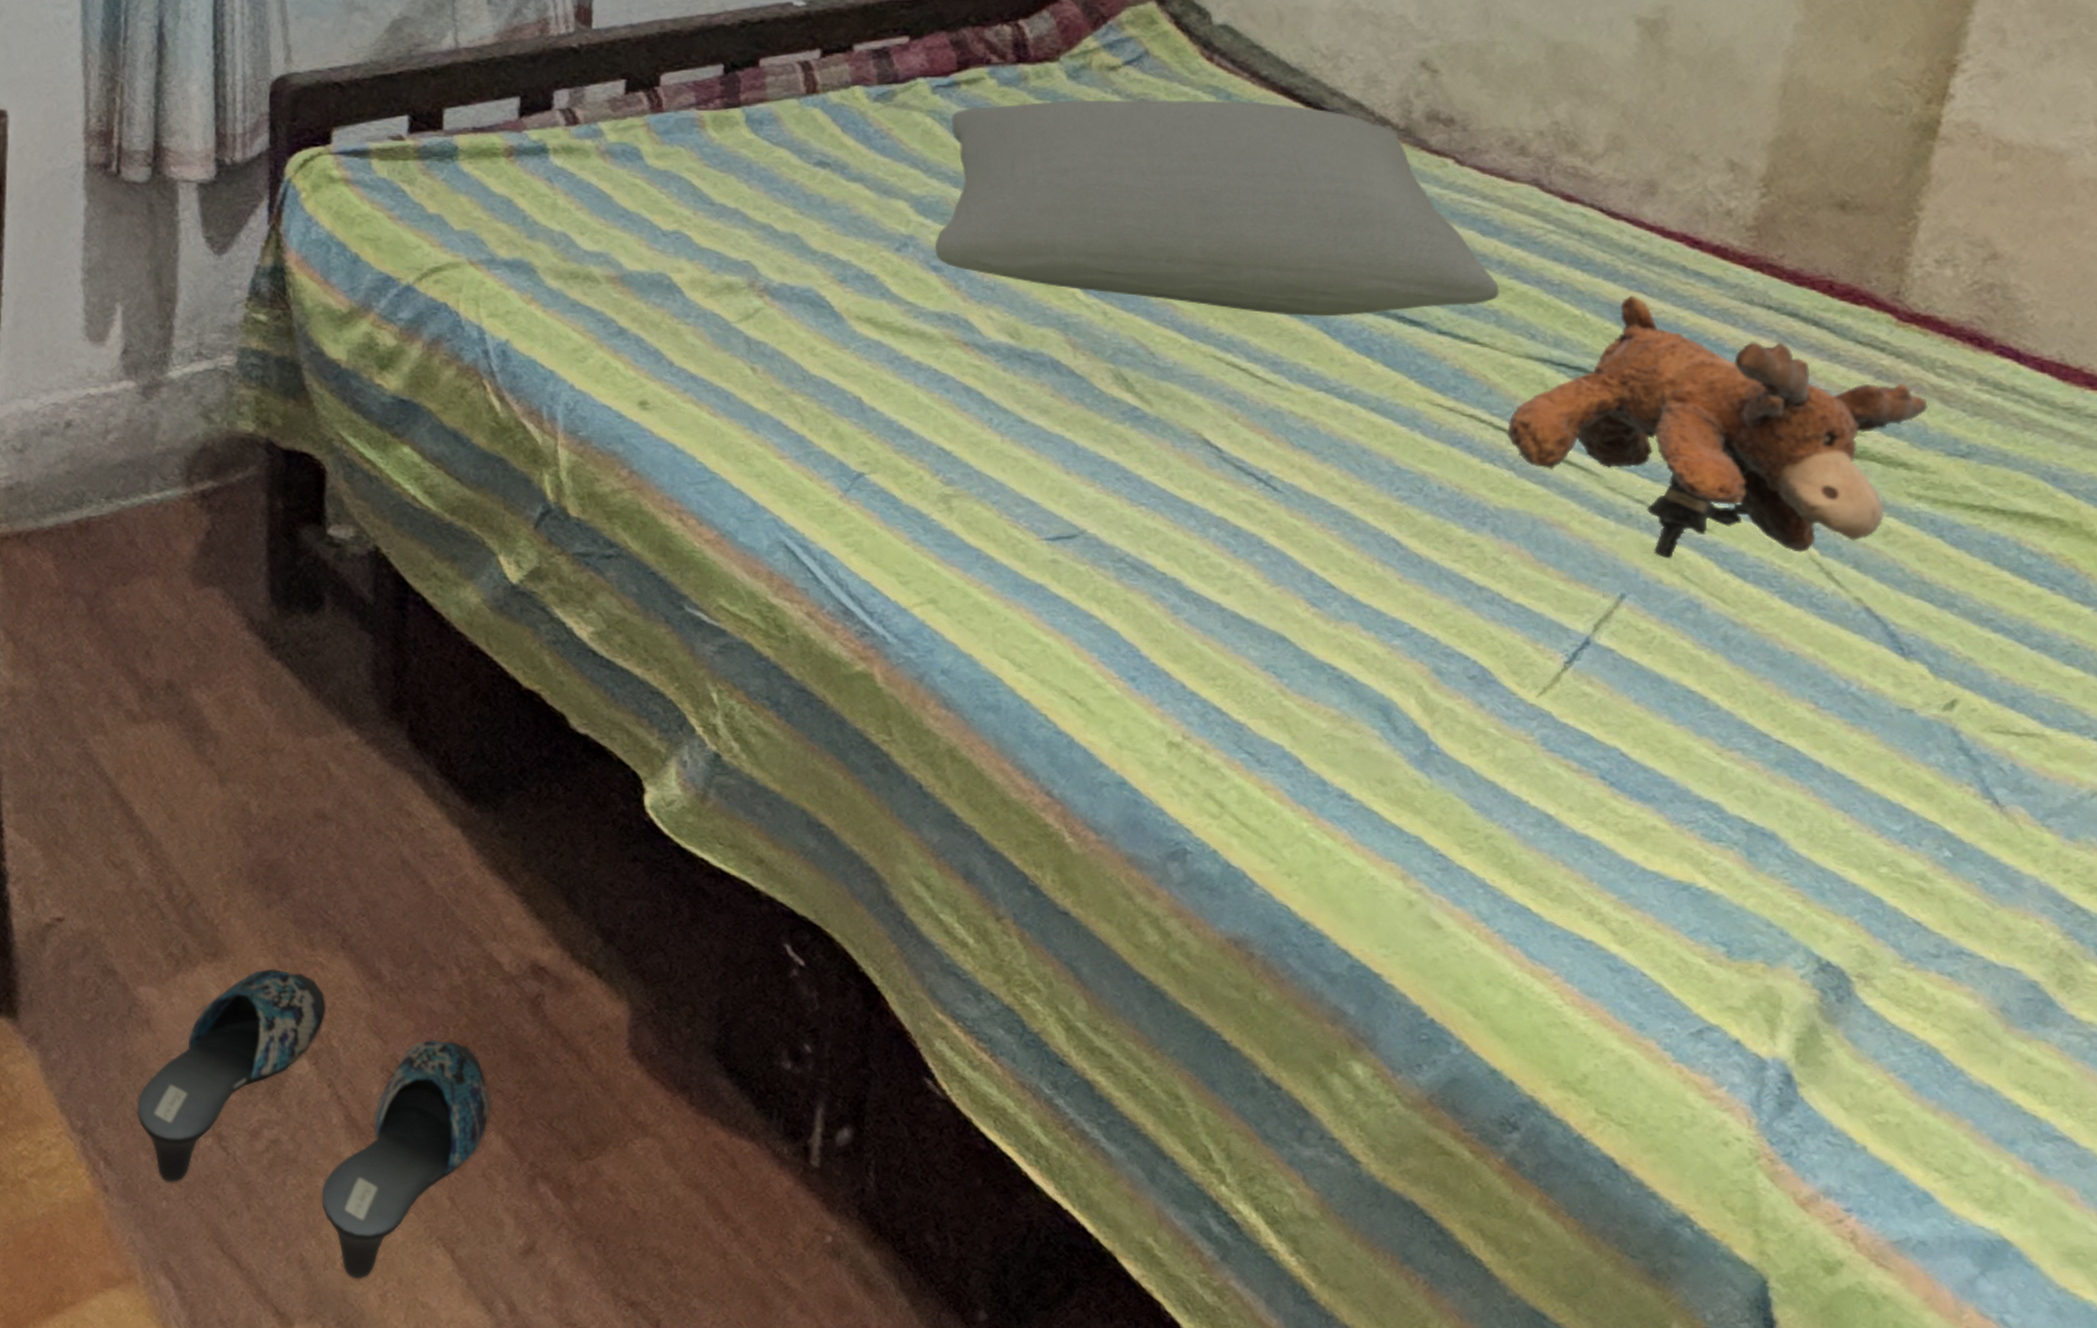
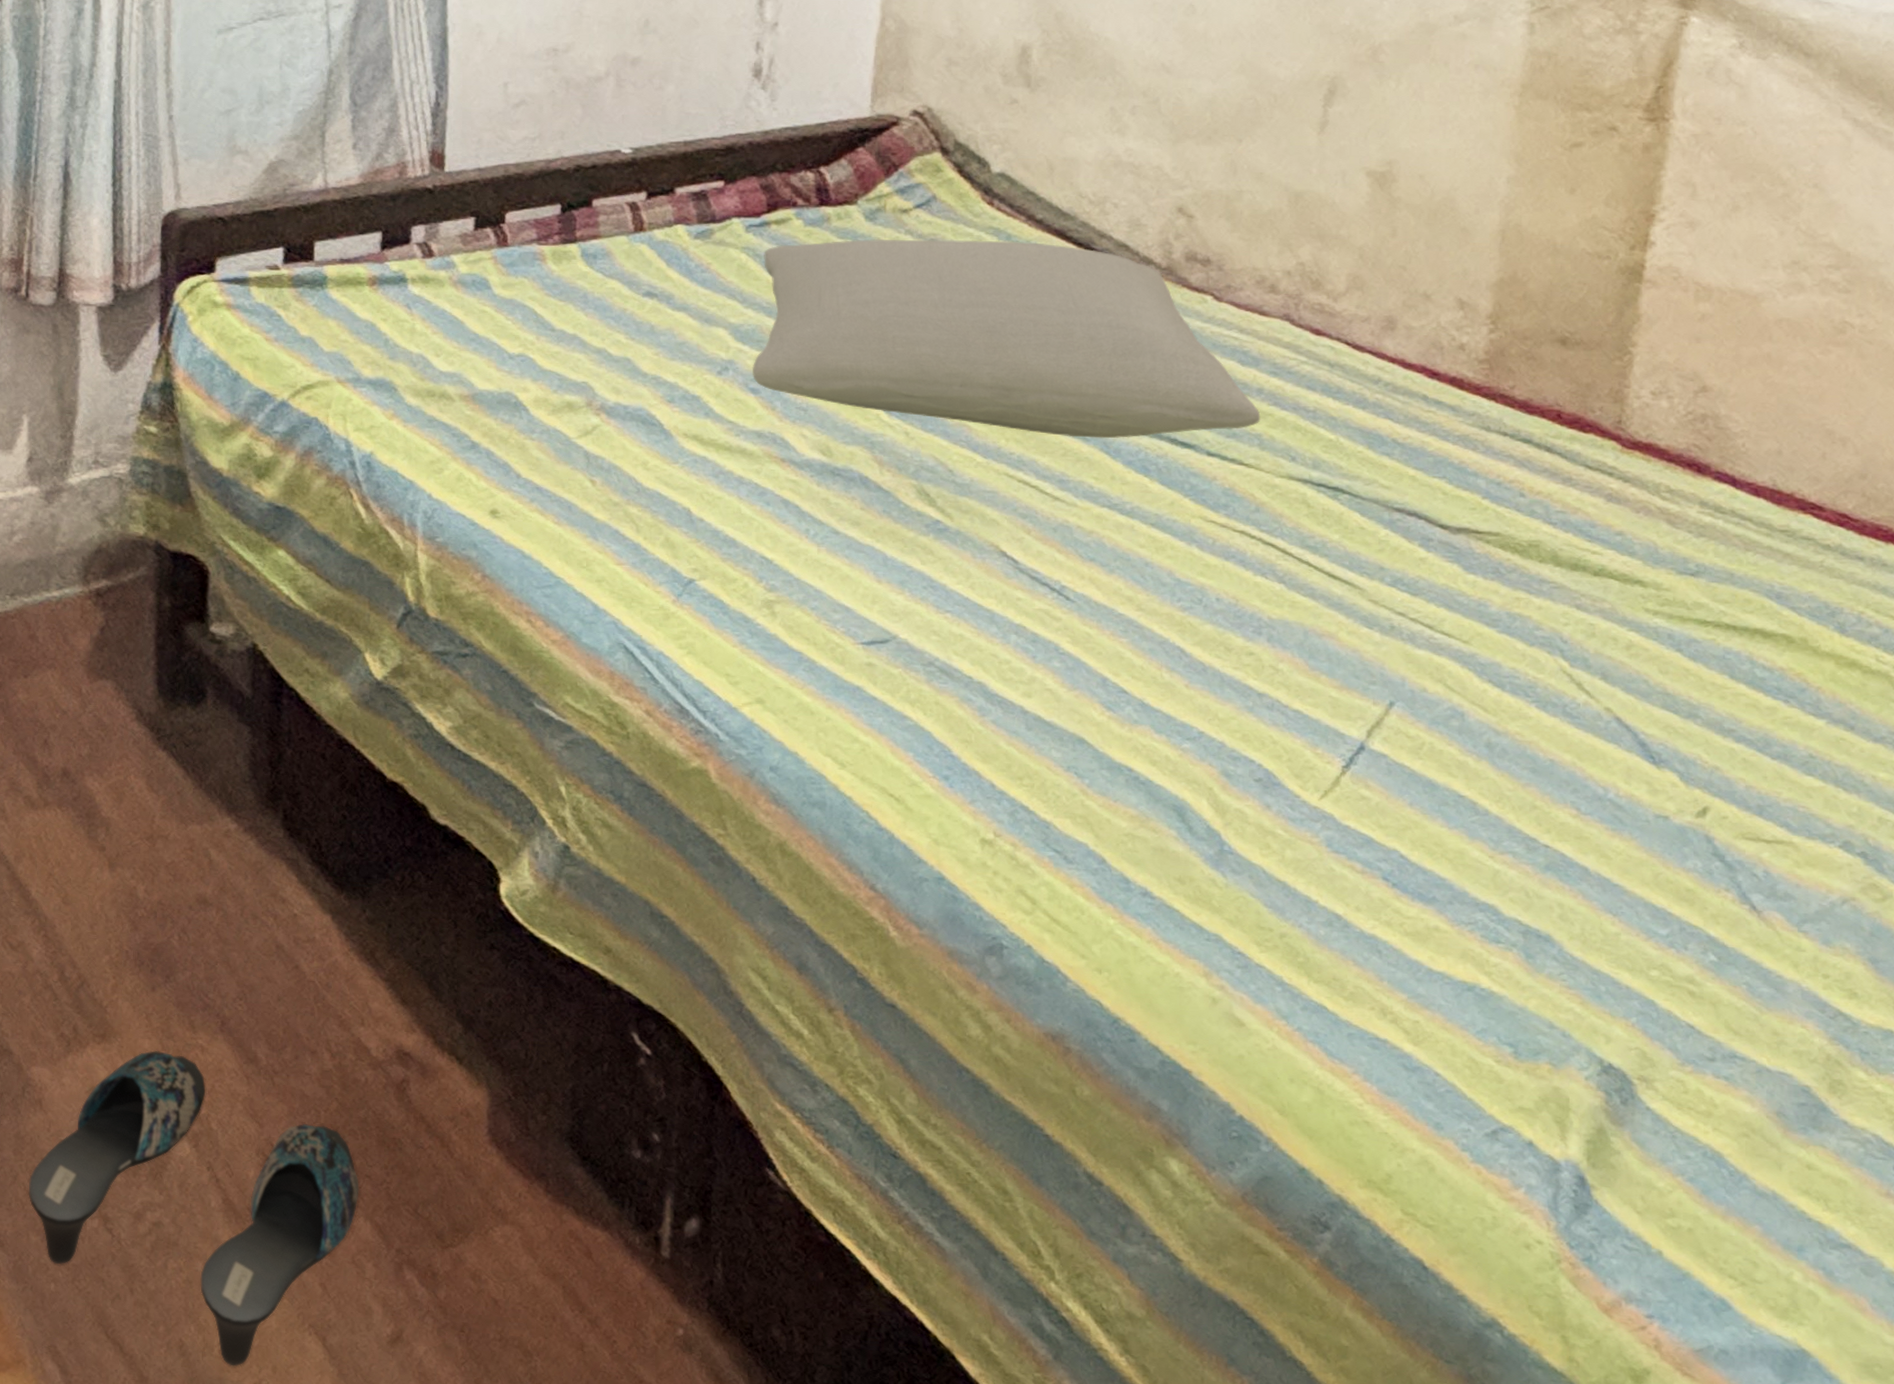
stuffed animal: present [1506,295,1928,559] -> none [1275,422,1656,669]

